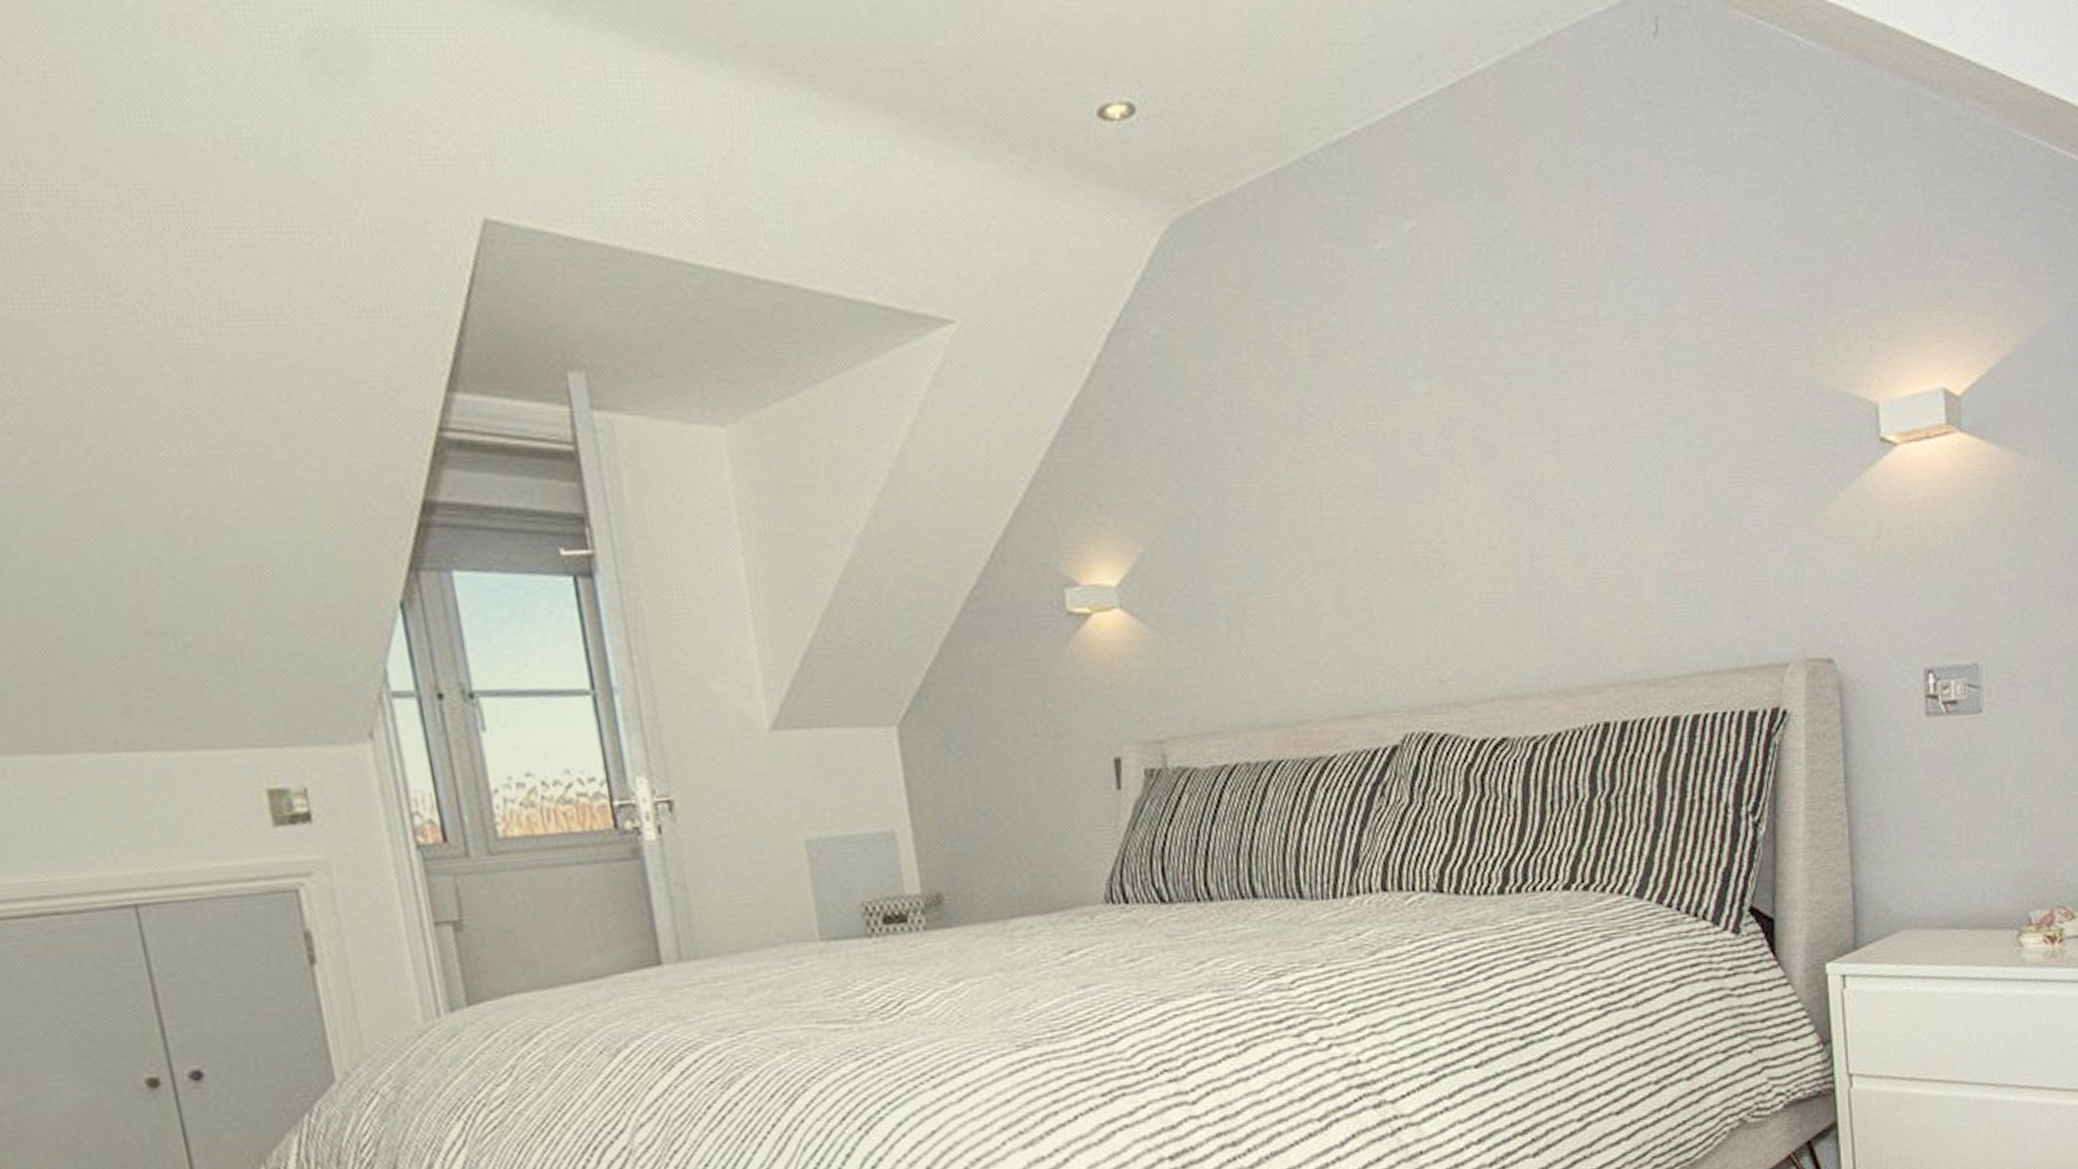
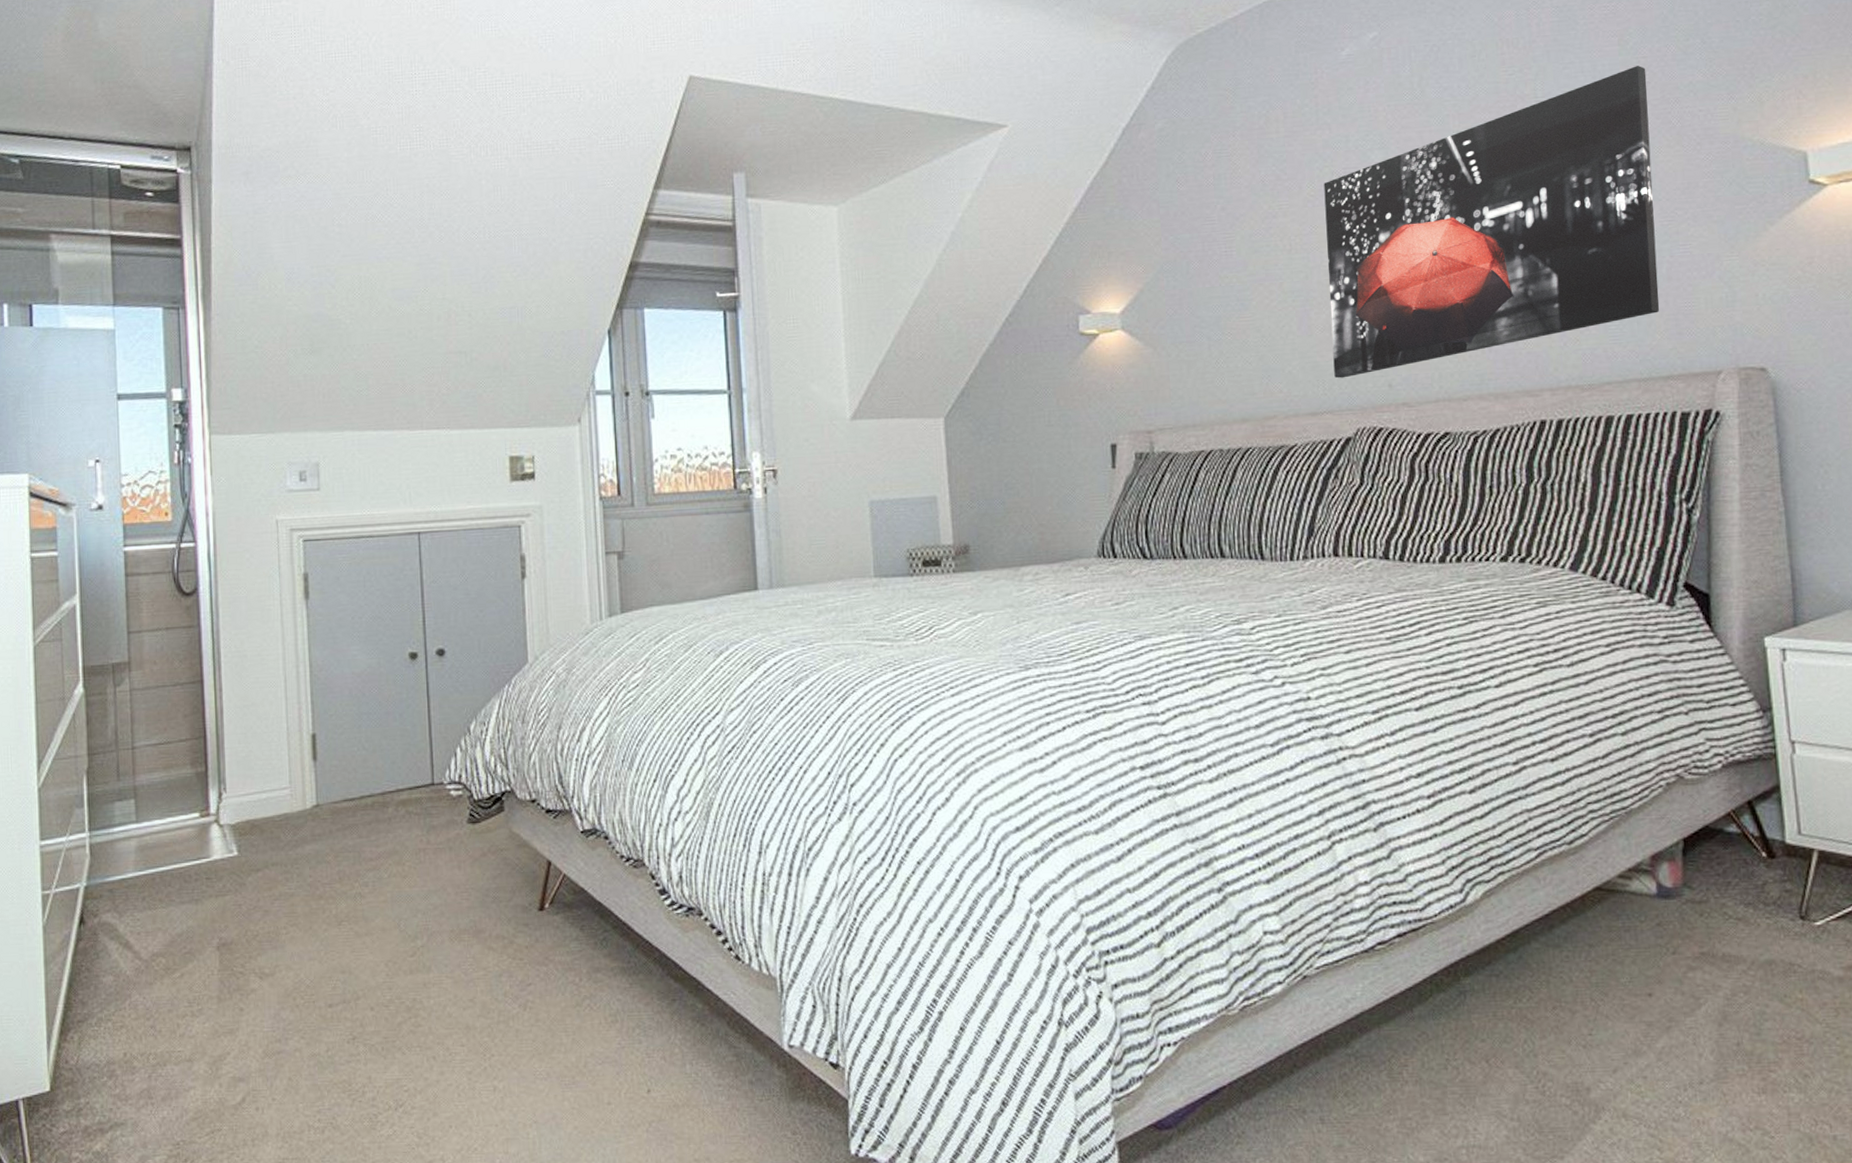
wall art: none [1358,286,1728,672] -> present [1323,66,1660,378]

